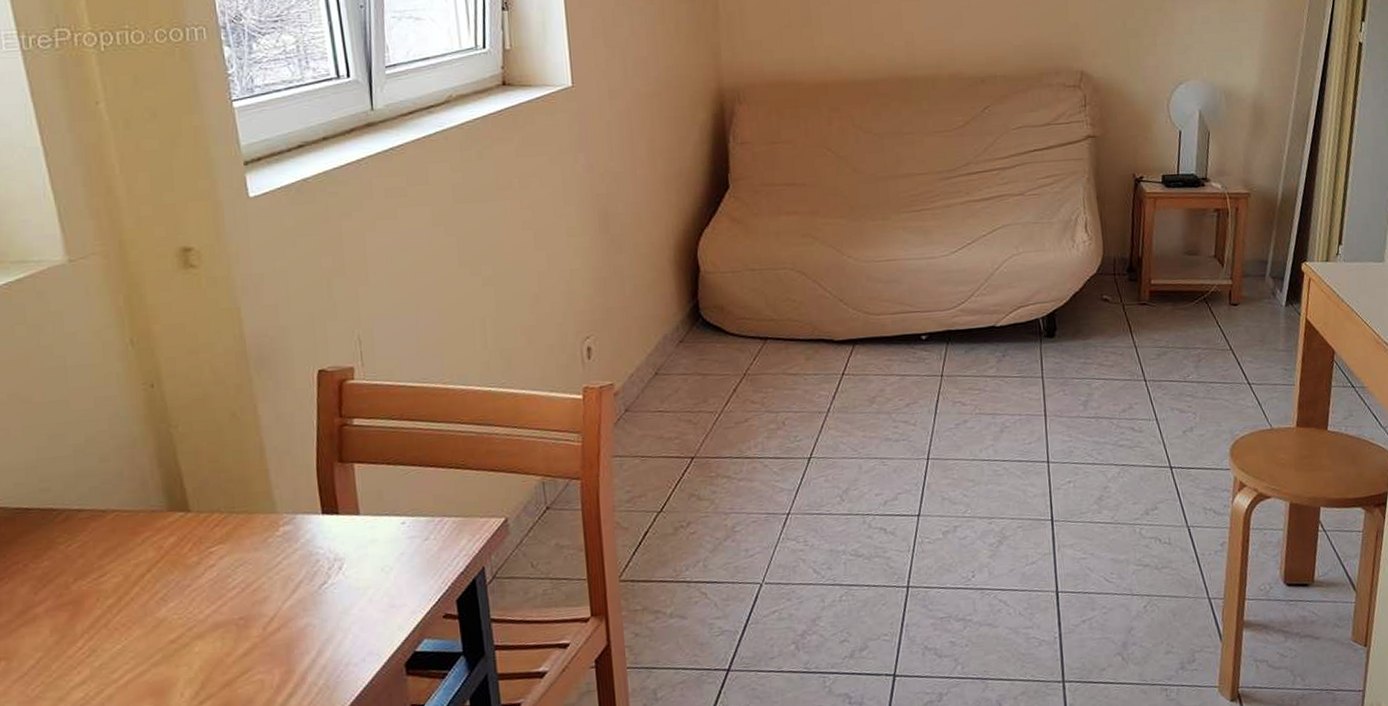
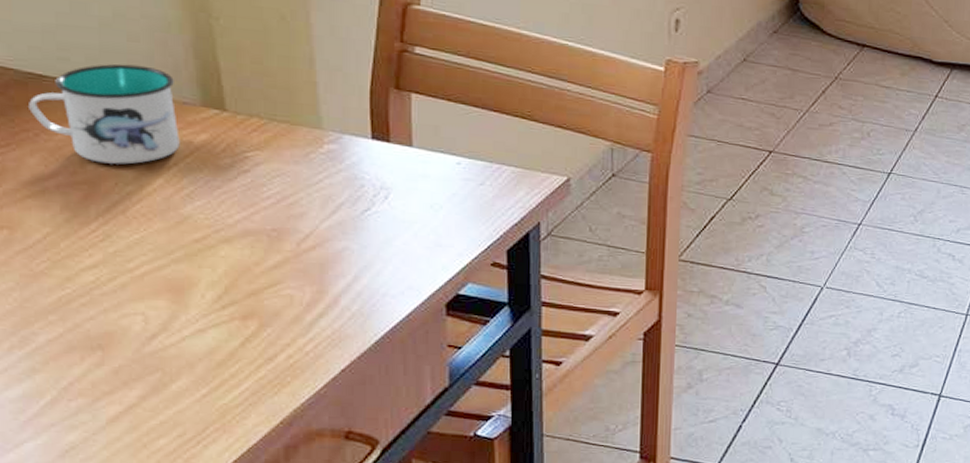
mug: none [17,483,152,582] -> present [29,64,180,165]

